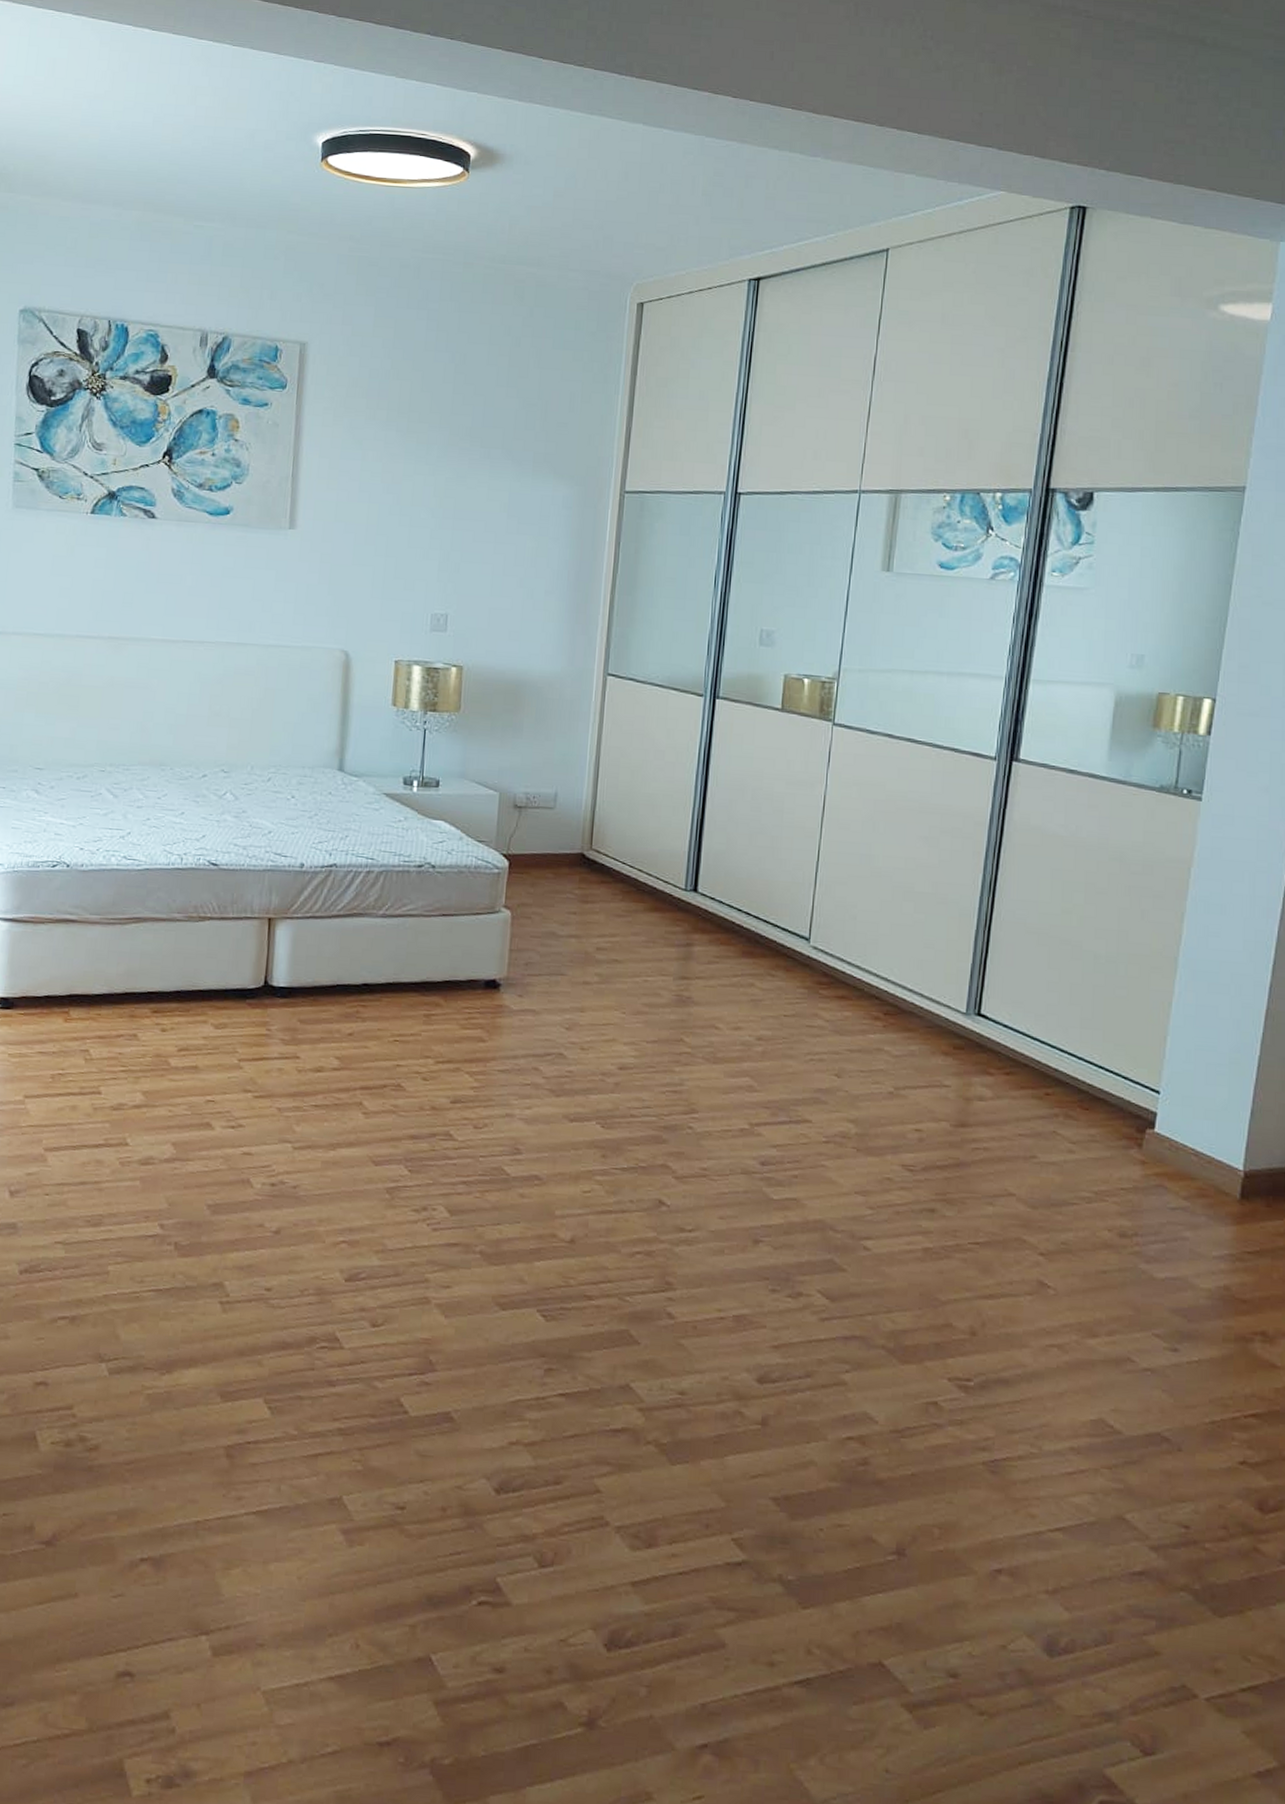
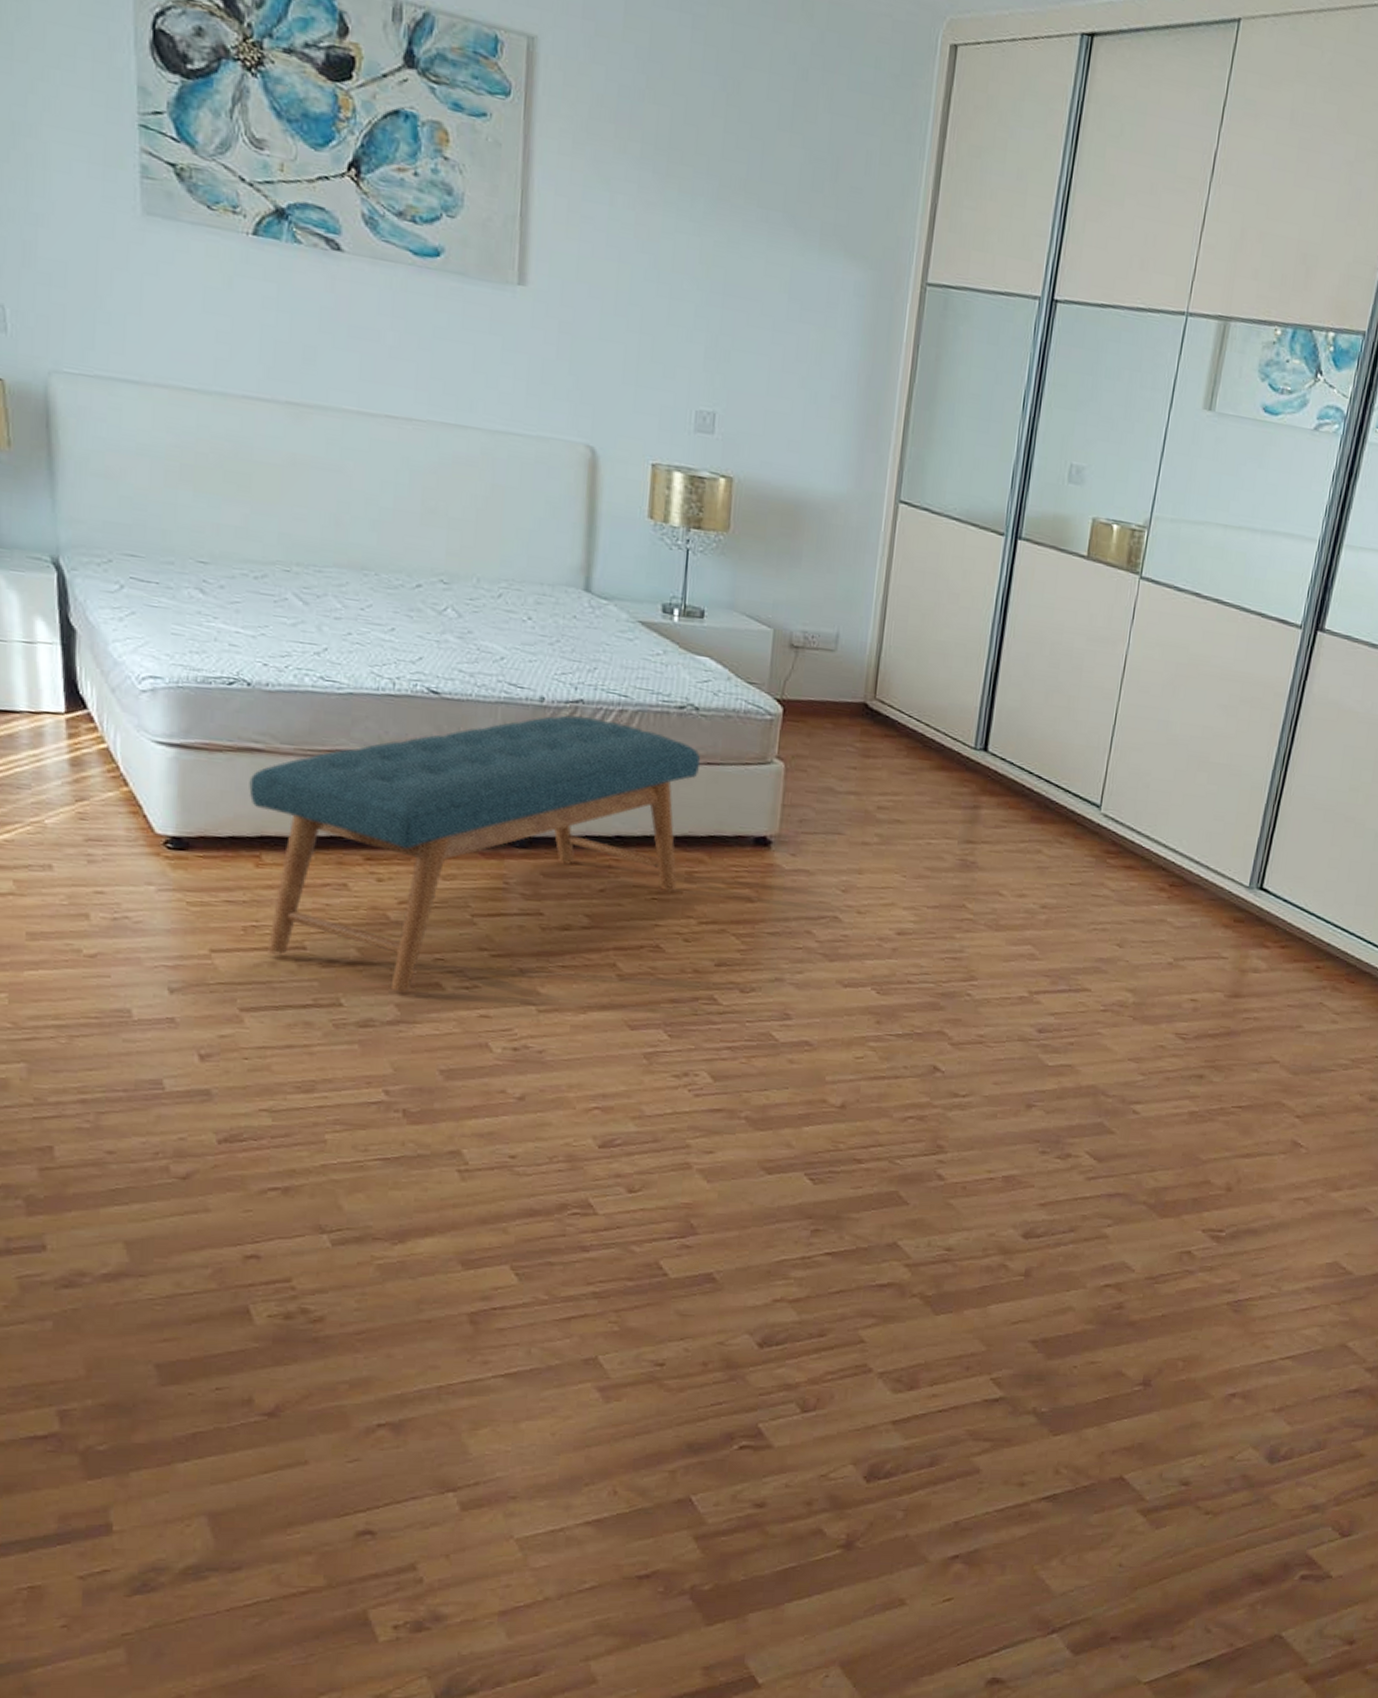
bench: none [63,878,437,1132] -> present [249,715,701,992]

